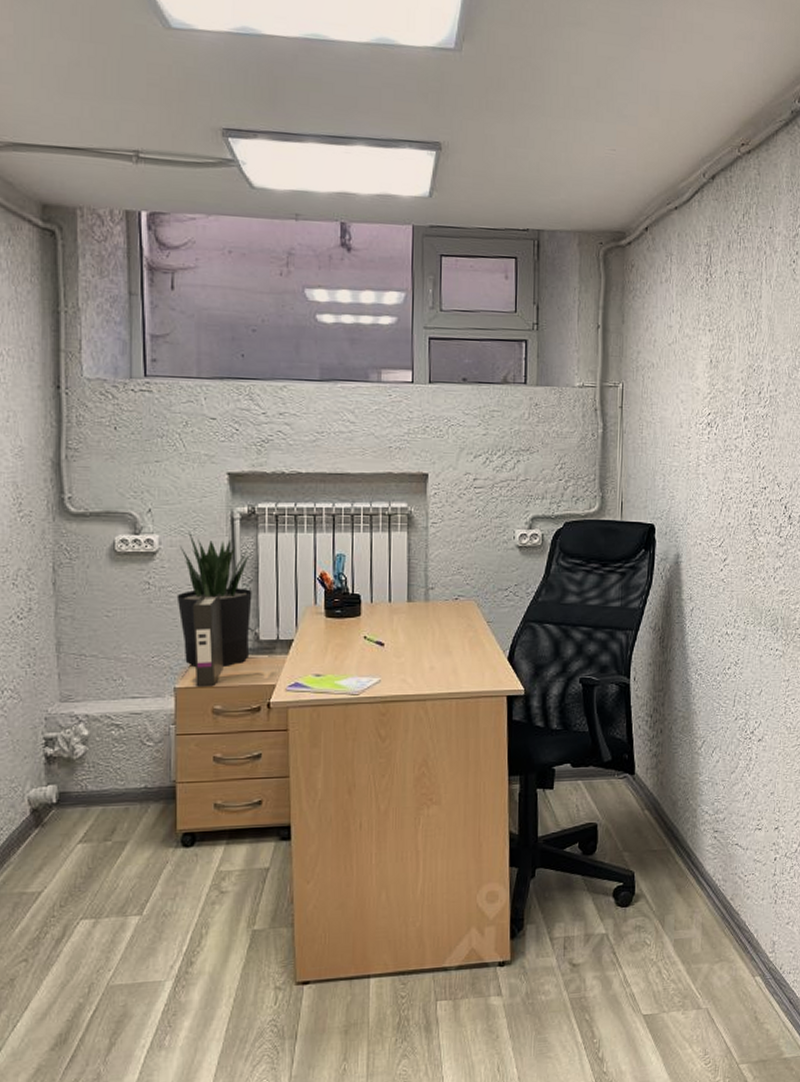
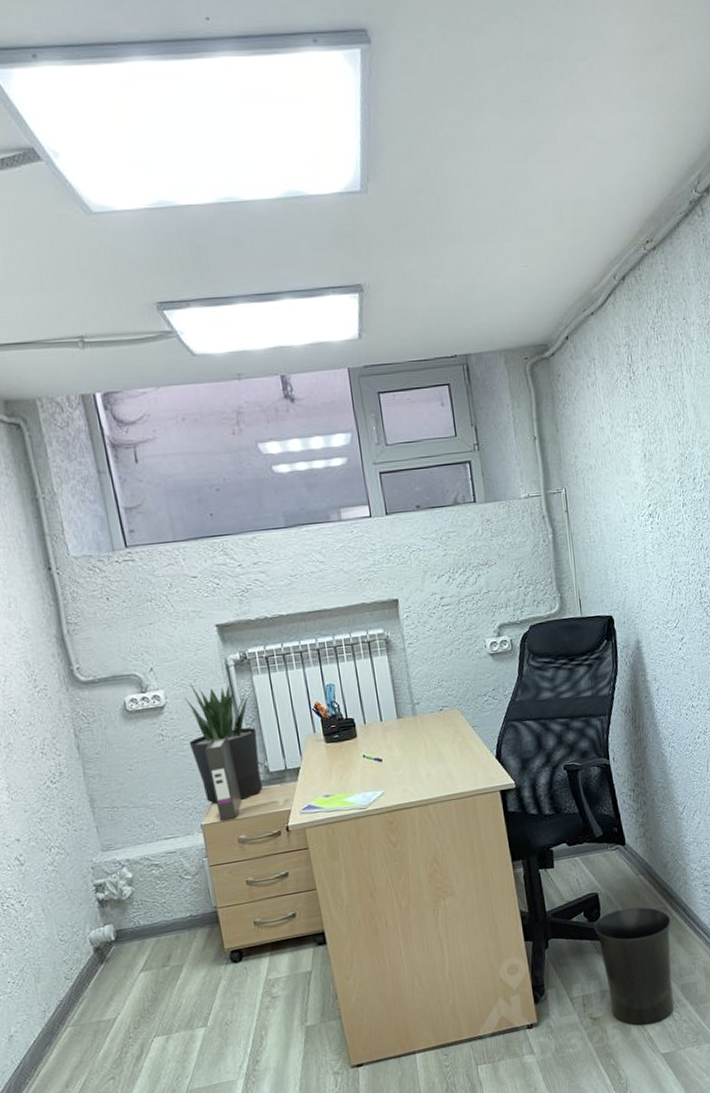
waste bin: none [588,844,673,980] -> present [594,907,674,1025]

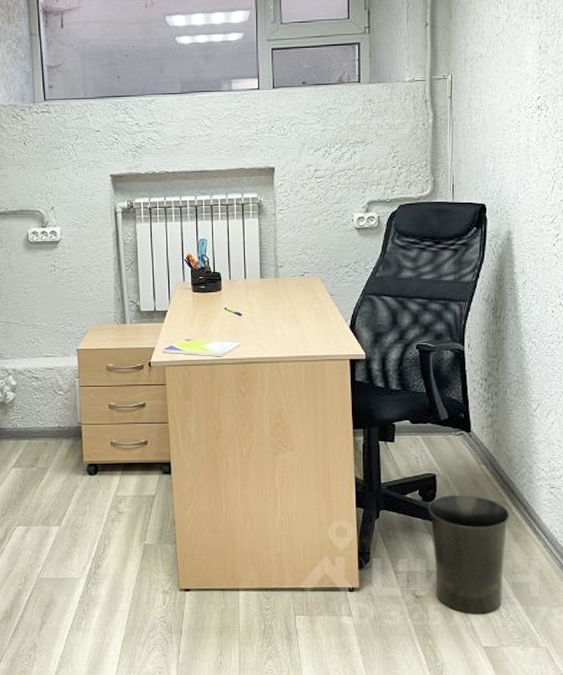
planter: present [185,683,264,804] -> none [76,224,134,332]
binder: present [204,735,242,821] -> none [88,273,114,349]

